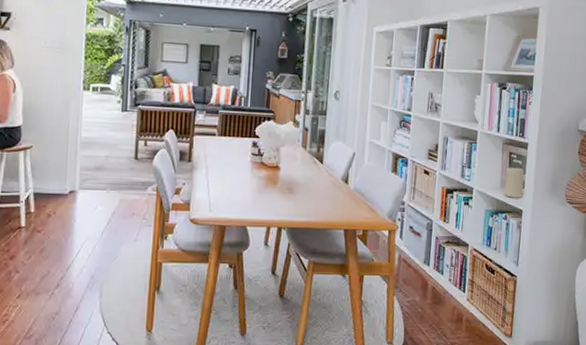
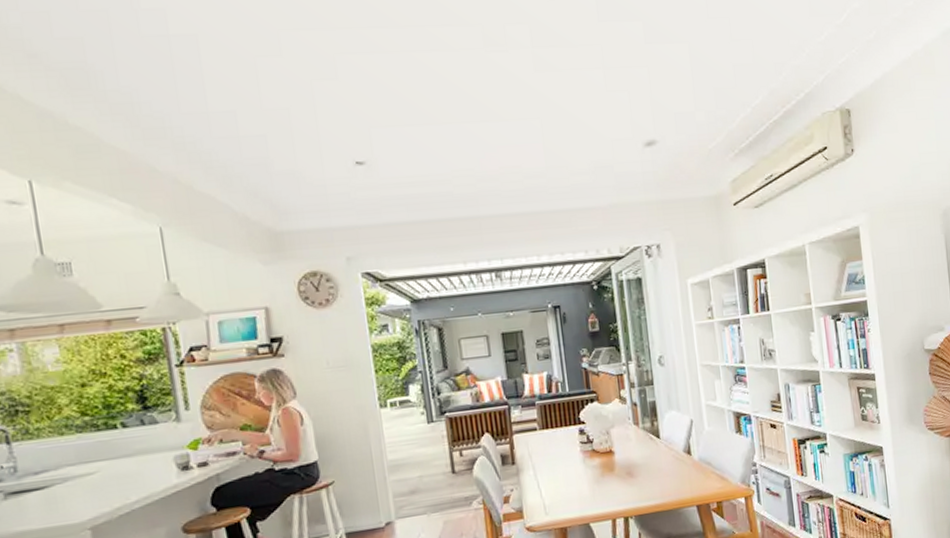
candle: present [504,167,524,198] -> none [856,402,880,436]

